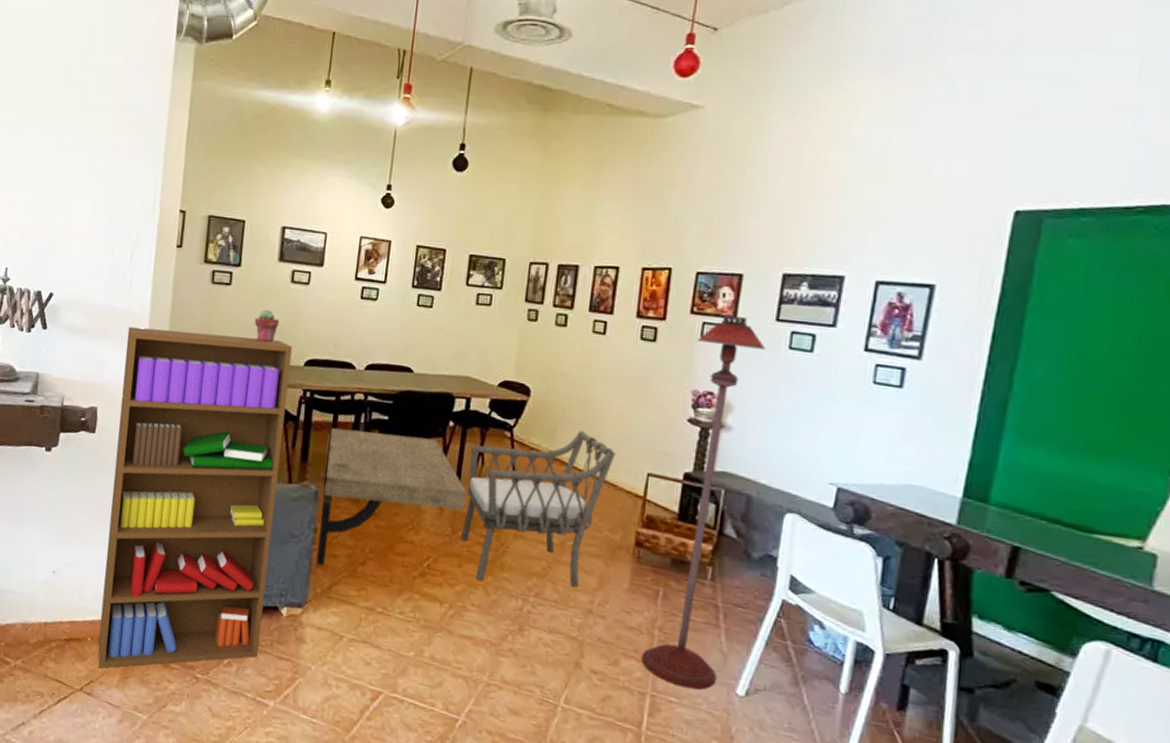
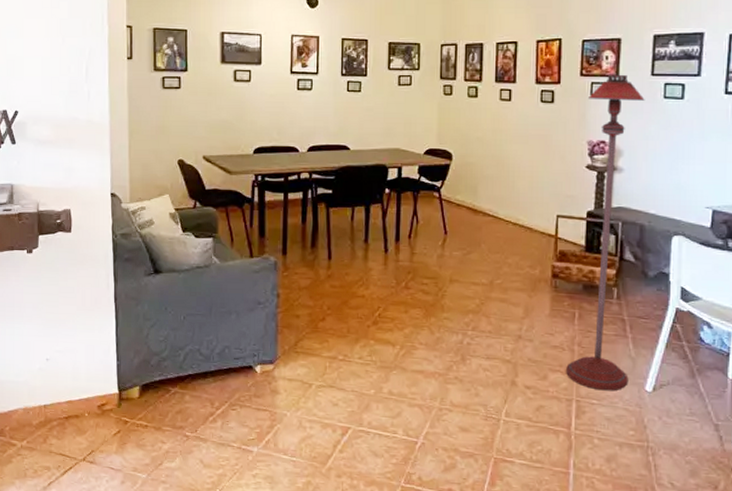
bookshelf: present [98,326,293,668] -> none [91,133,242,439]
potted succulent: present [254,309,280,342] -> none [205,107,227,136]
coffee table: present [316,427,467,567] -> none [281,205,406,326]
armchair: present [460,430,616,588] -> none [404,184,529,323]

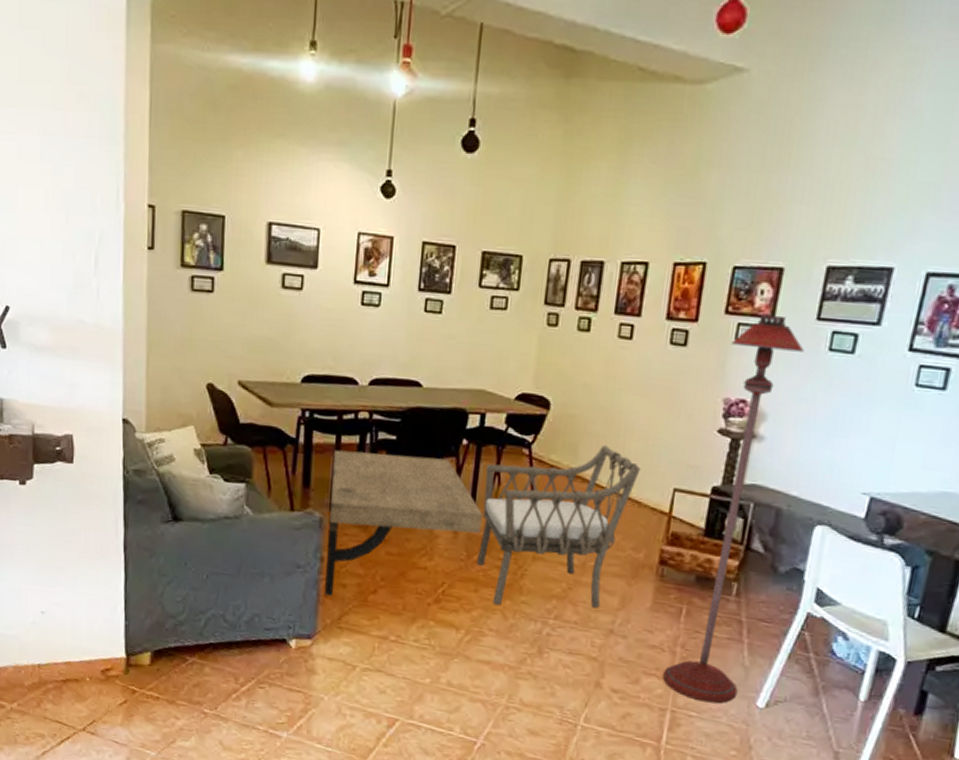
coffee table: none [281,205,406,326] -> present [325,449,483,597]
armchair: none [404,184,529,323] -> present [476,444,641,609]

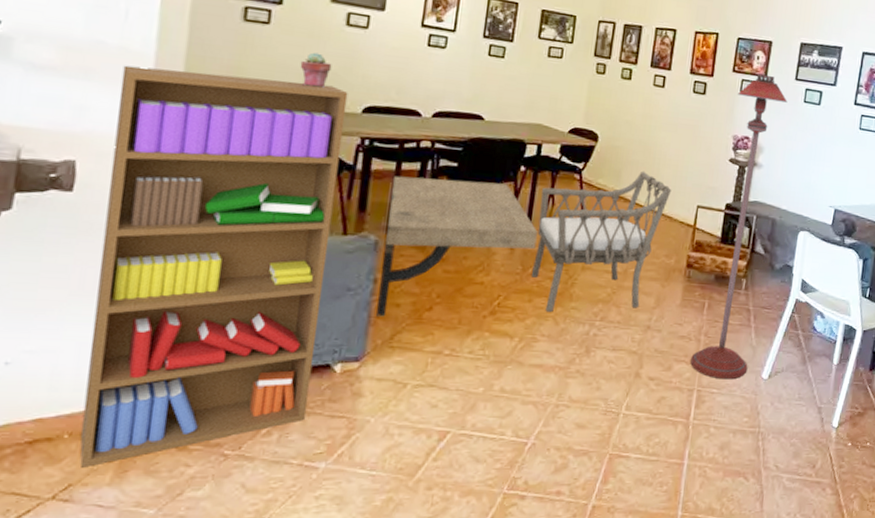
bookshelf: none [97,343,288,708] -> present [80,65,348,468]
potted succulent: none [242,319,271,357] -> present [300,52,332,88]

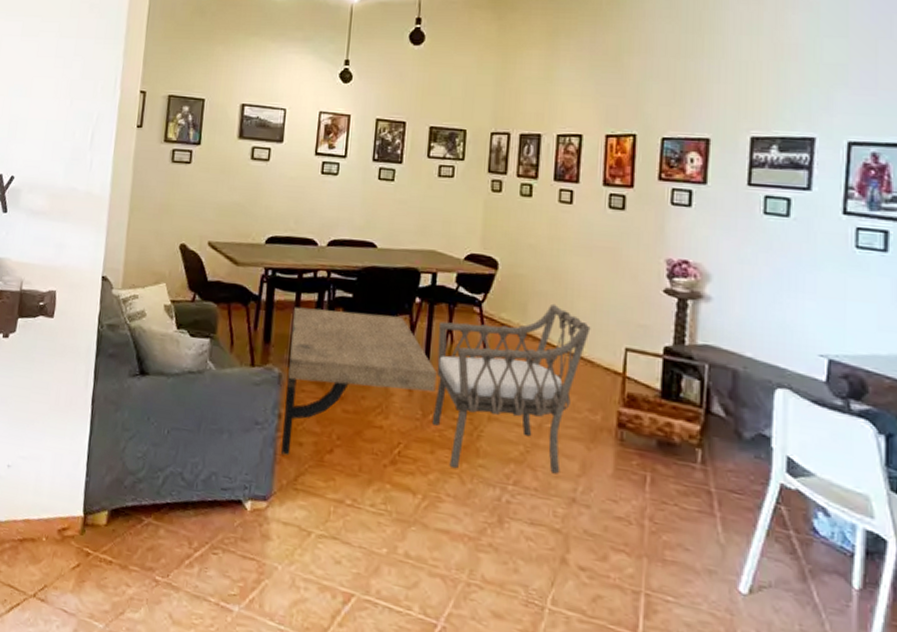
bookshelf: present [80,65,348,468] -> none [52,207,254,572]
potted succulent: present [300,52,332,88] -> none [214,187,240,220]
floor lamp: present [690,73,788,380] -> none [633,180,740,587]

